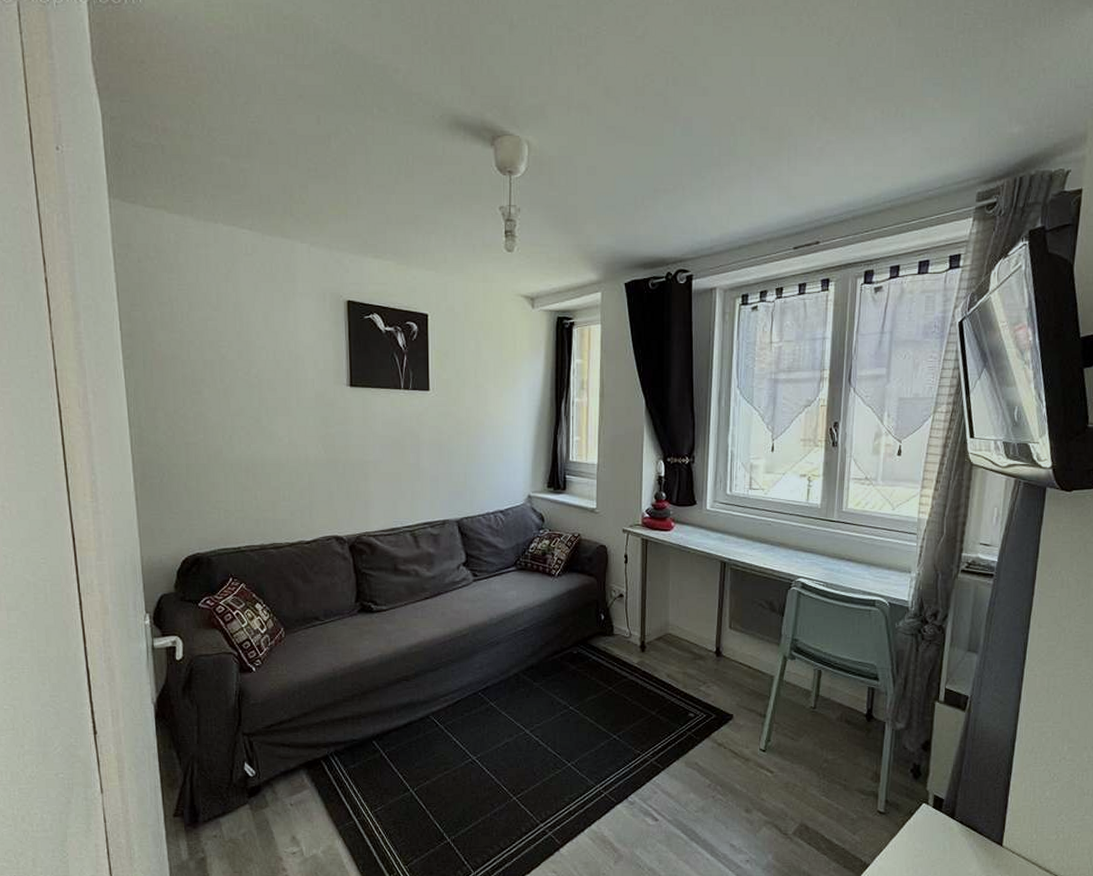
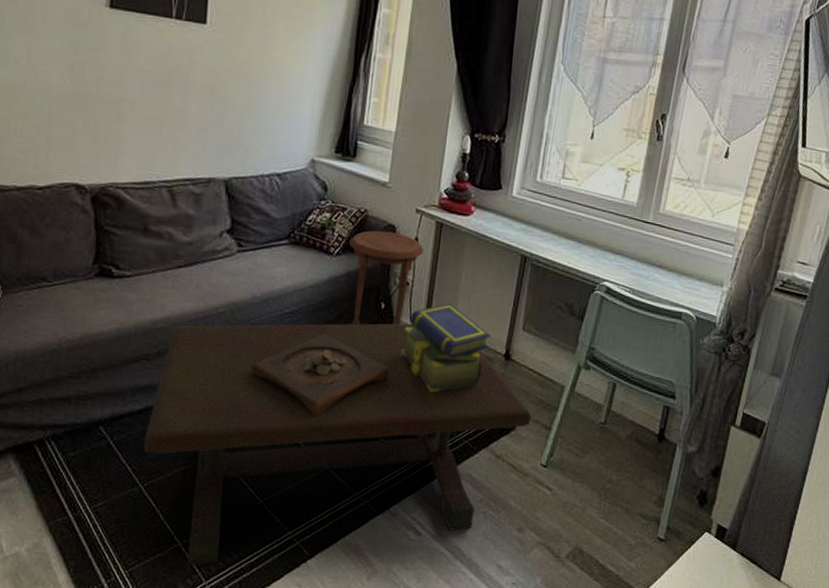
coffee table: none [411,631,746,859] -> present [144,323,532,566]
wooden tray: none [495,646,615,720] -> present [251,333,390,417]
side table: none [568,551,633,637] -> present [349,230,424,326]
stack of books: none [623,609,701,690] -> present [401,303,491,392]

